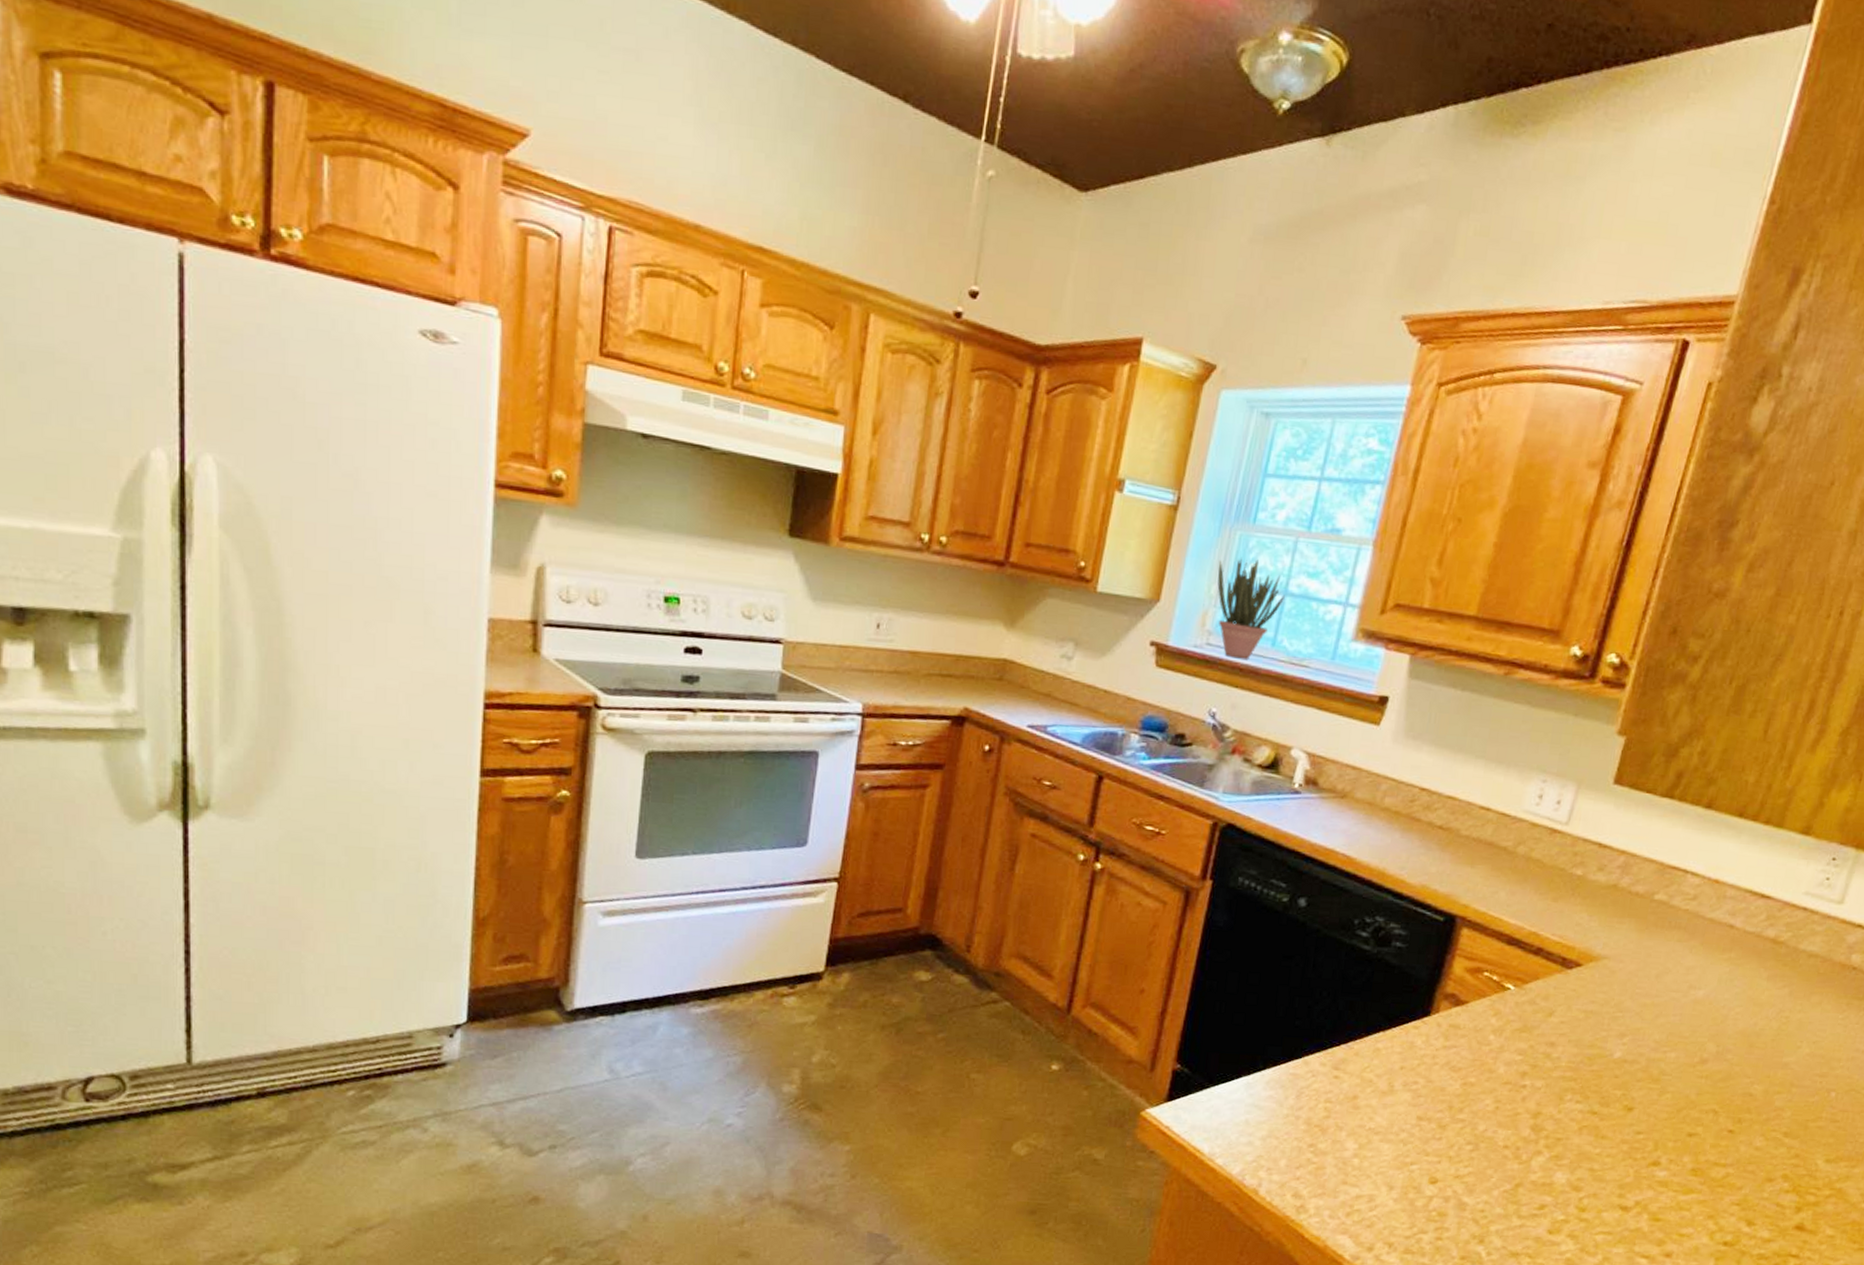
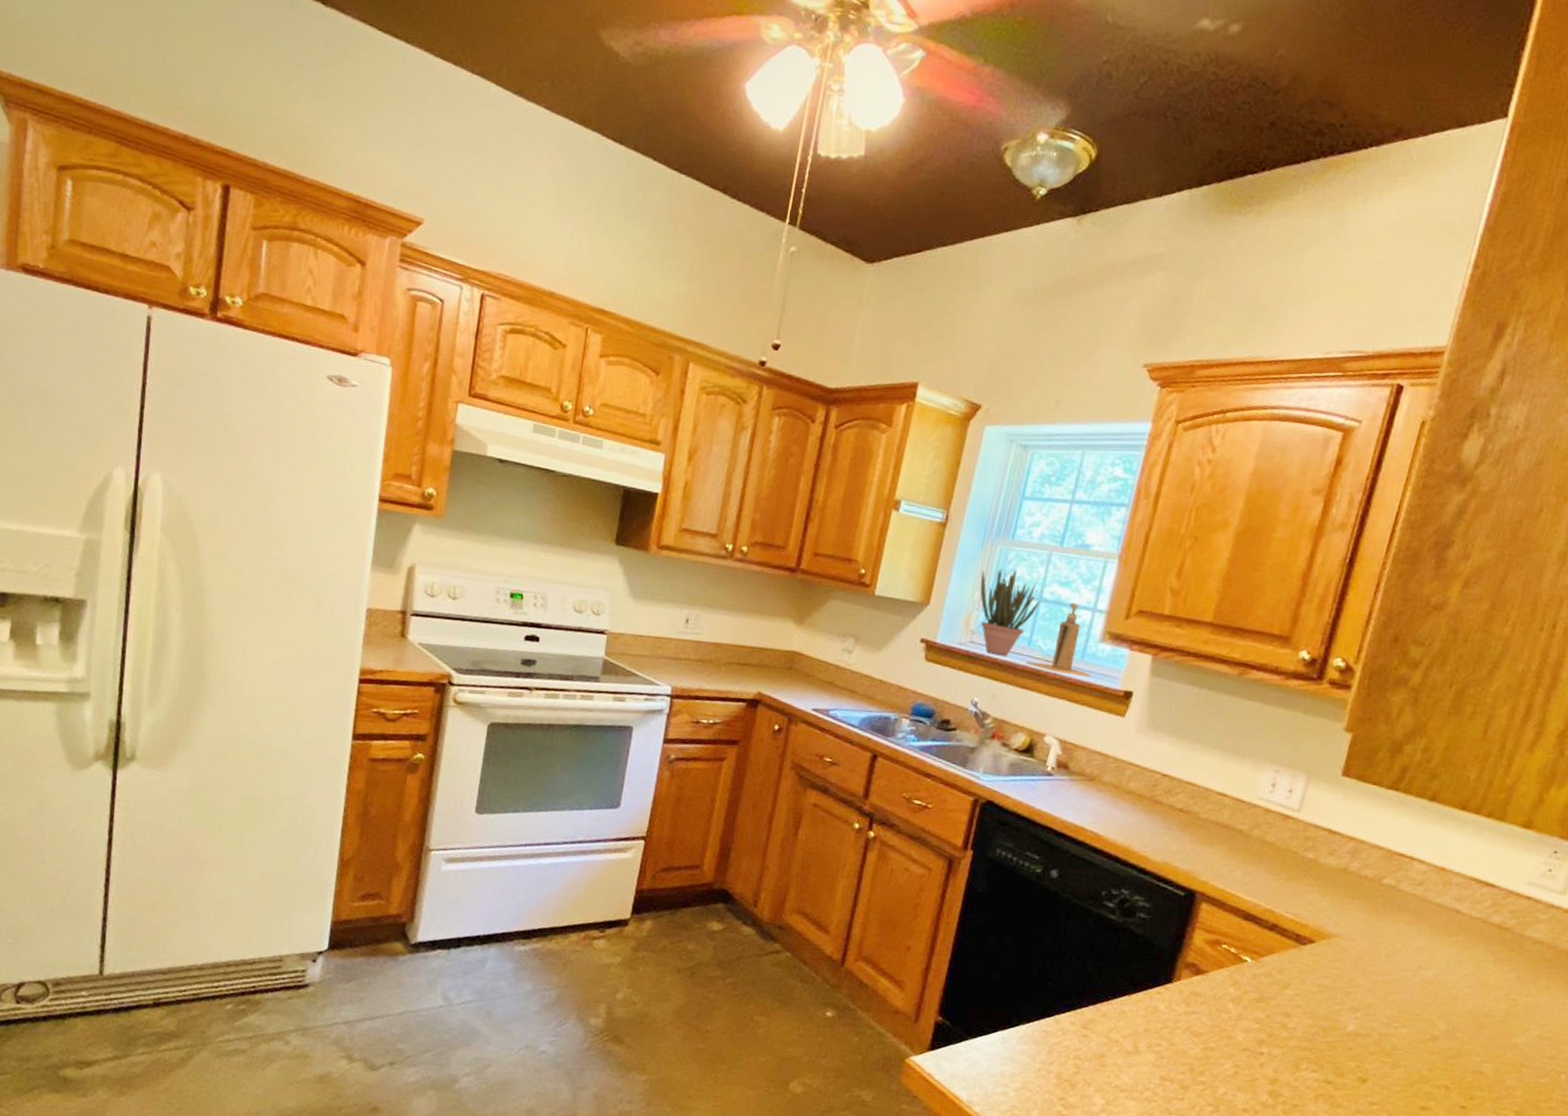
soap dispenser: none [1269,596,1342,681] -> present [1025,603,1090,677]

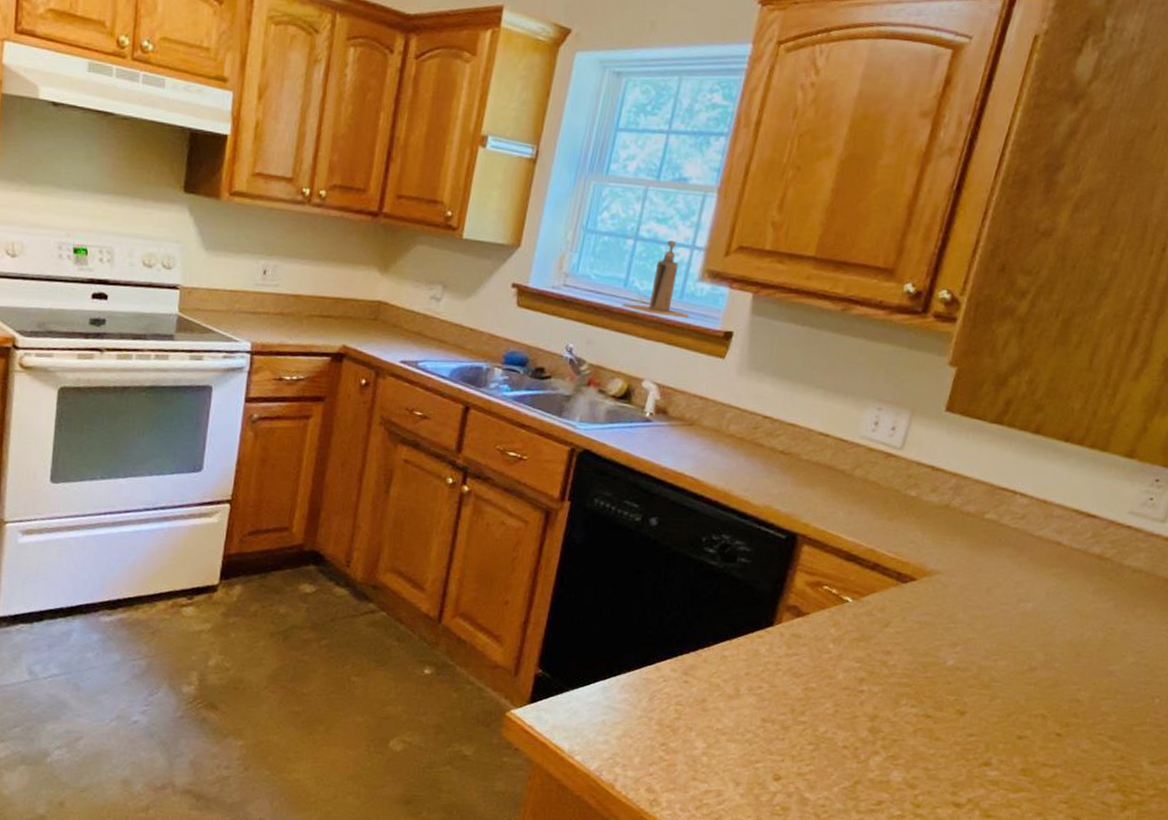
potted plant: present [980,567,1040,657] -> none [573,205,636,300]

